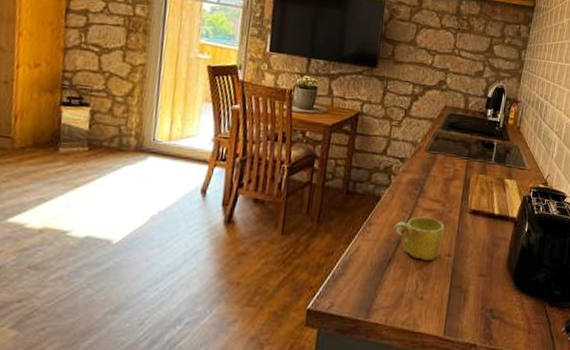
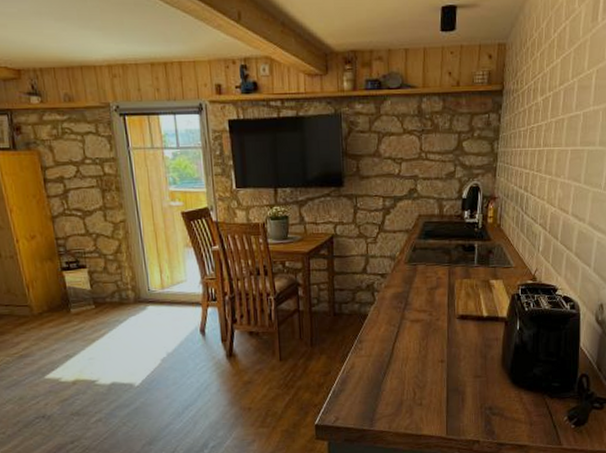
mug: present [393,216,445,262] -> none [384,327,434,370]

